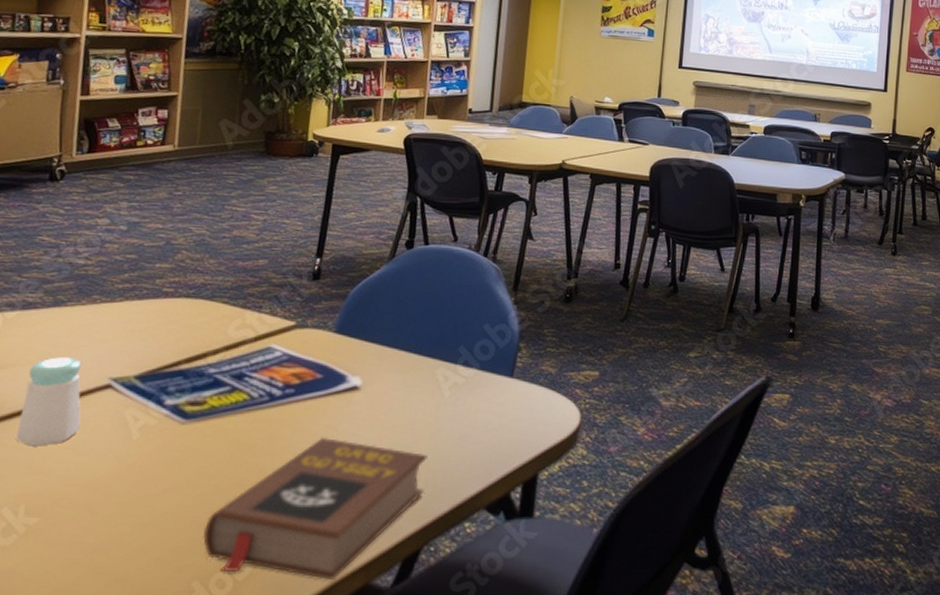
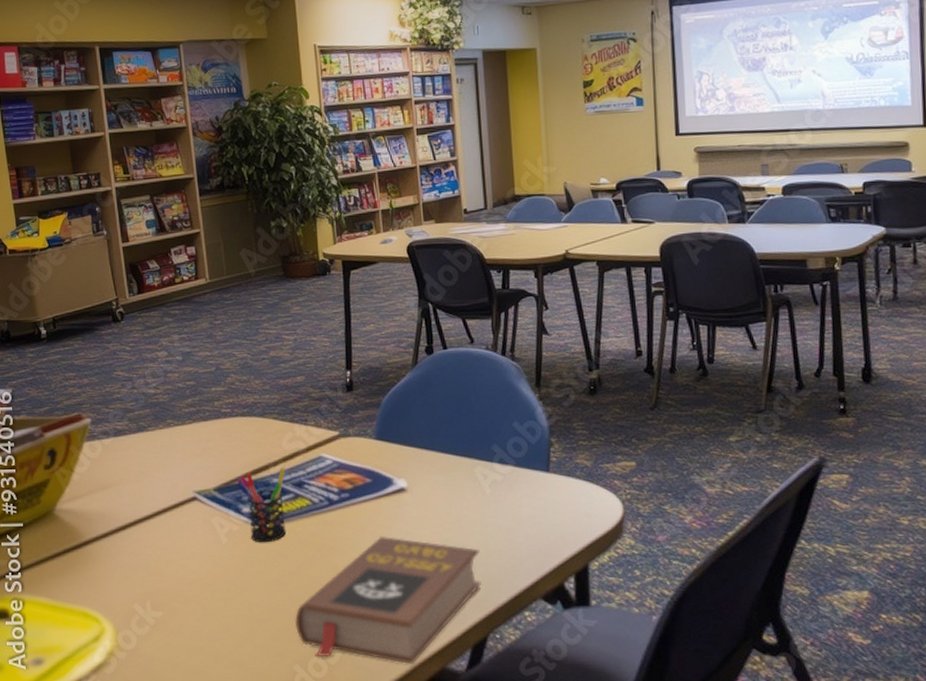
salt shaker: present [16,357,82,446] -> none [130,475,179,552]
pen holder: none [164,357,226,441] -> present [235,468,287,543]

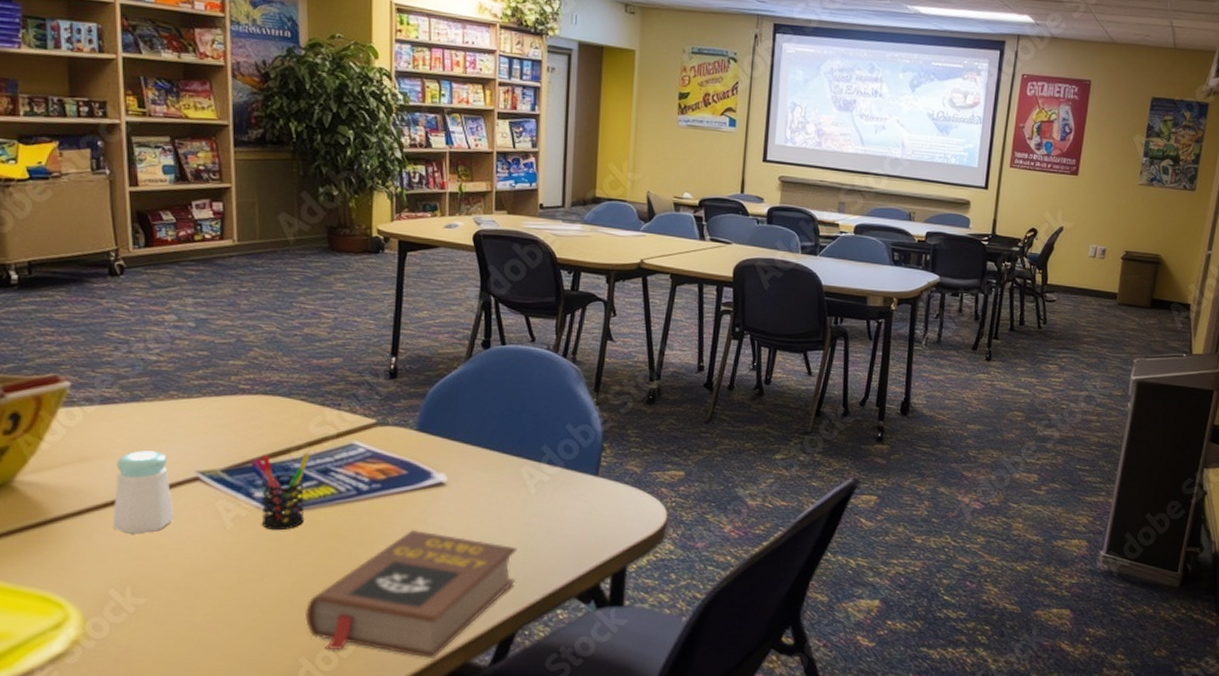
salt shaker: none [130,475,179,552] -> present [113,450,174,534]

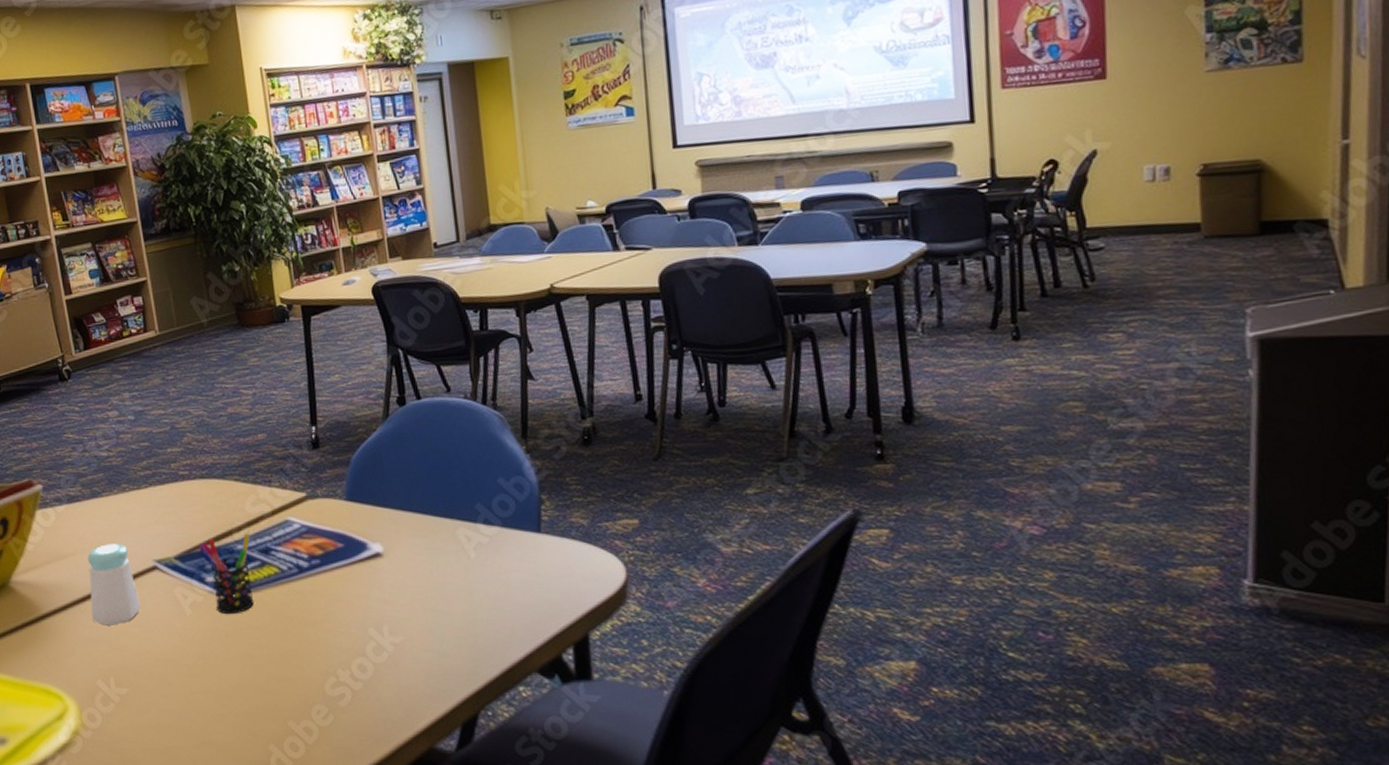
book: present [305,529,517,658] -> none [268,605,469,743]

